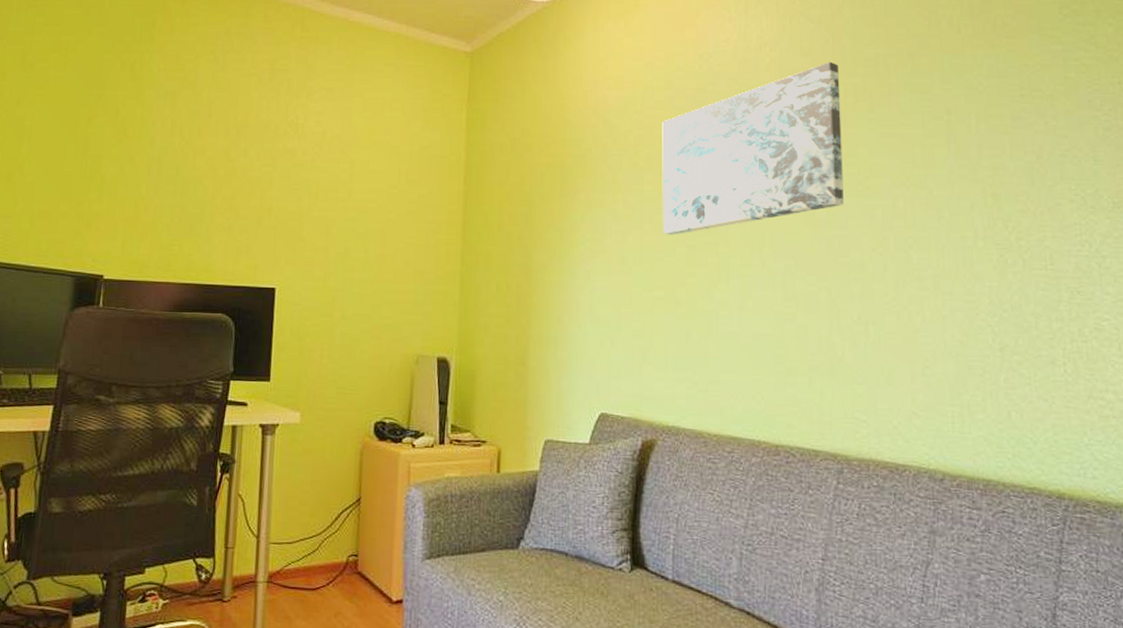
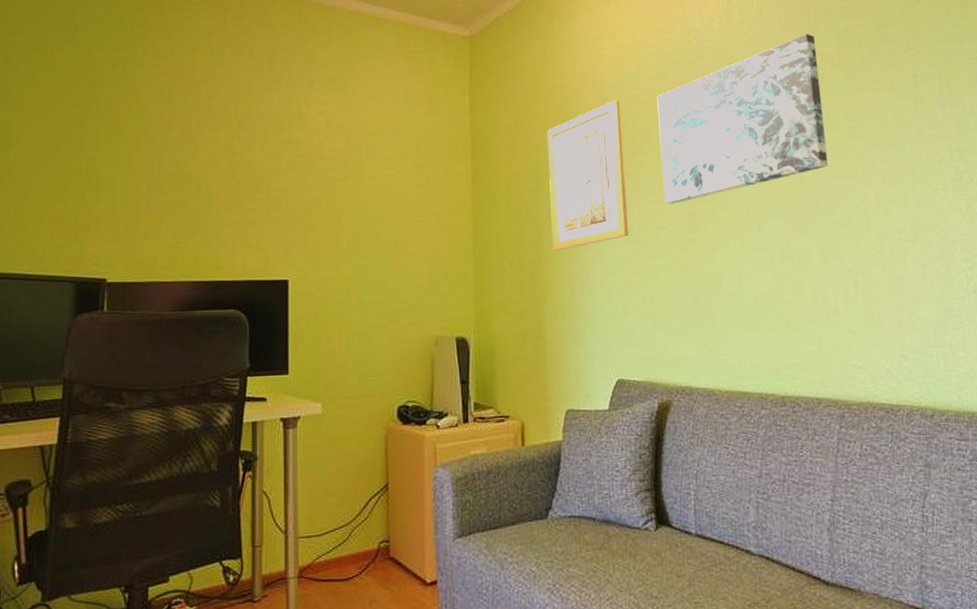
wall art: none [542,123,623,276] -> present [547,99,628,251]

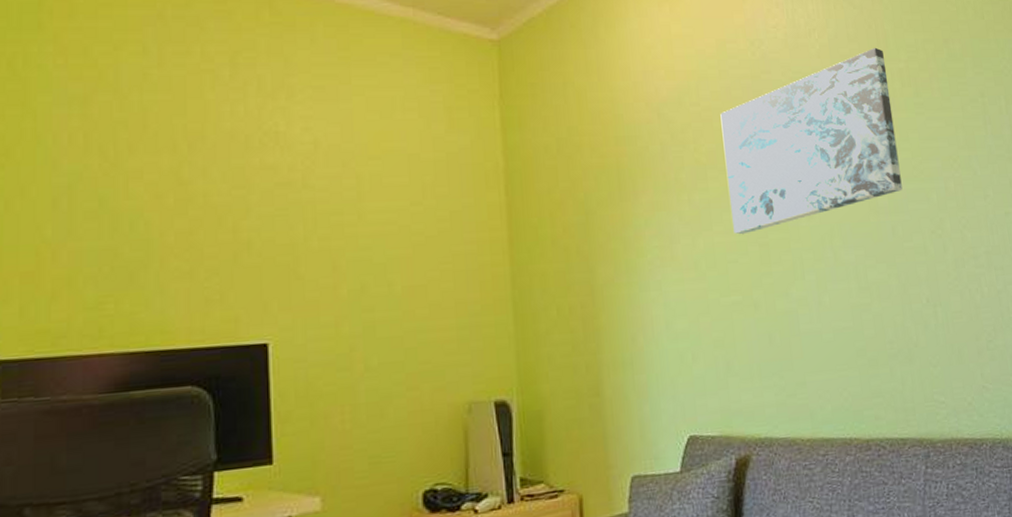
wall art: present [547,99,628,251] -> none [596,117,695,292]

